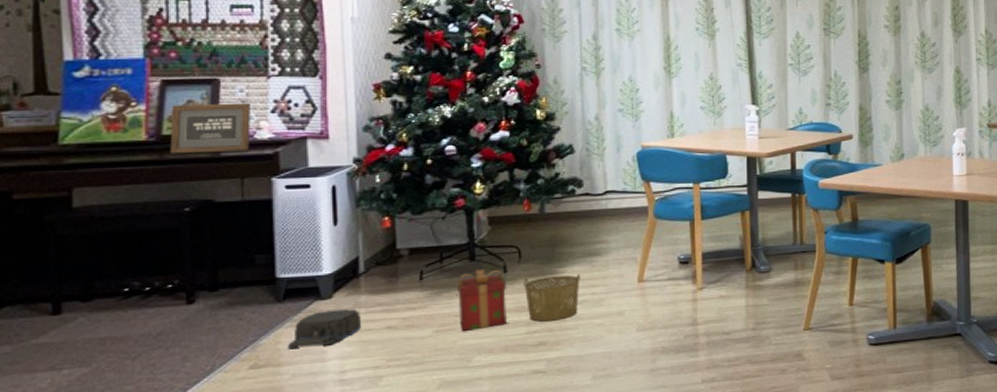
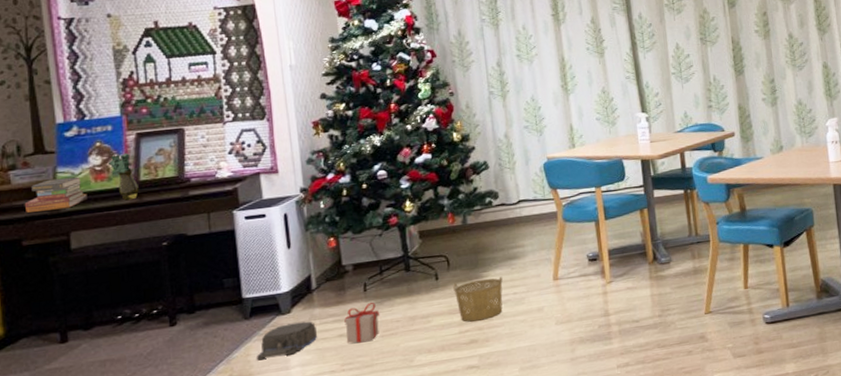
books: none [18,124,97,161] -> present [24,176,88,213]
vase: none [124,100,161,157] -> present [107,153,140,201]
picture frame: present [170,102,251,154] -> none [146,147,213,197]
gift box: none [394,292,437,337] -> present [344,302,380,344]
gift box: present [456,270,508,331] -> none [395,278,442,335]

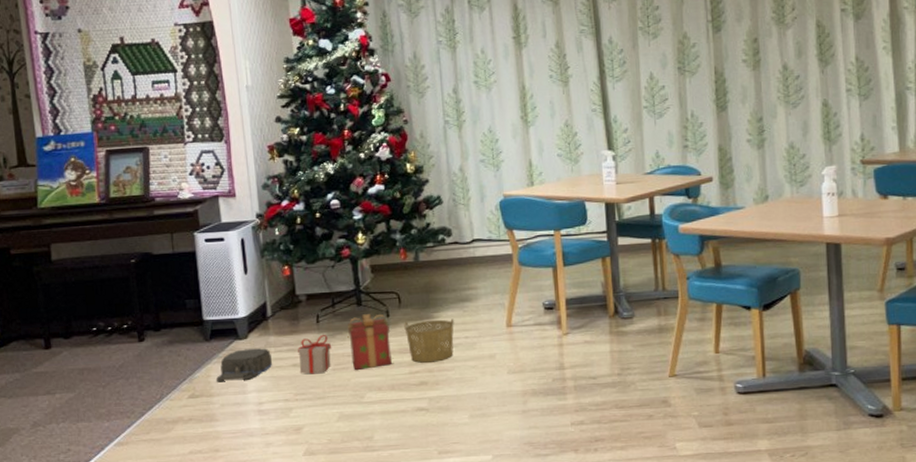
books: present [24,176,88,213] -> none [11,190,65,223]
vase: present [107,153,140,201] -> none [81,168,110,217]
gift box: none [395,278,442,335] -> present [347,314,393,370]

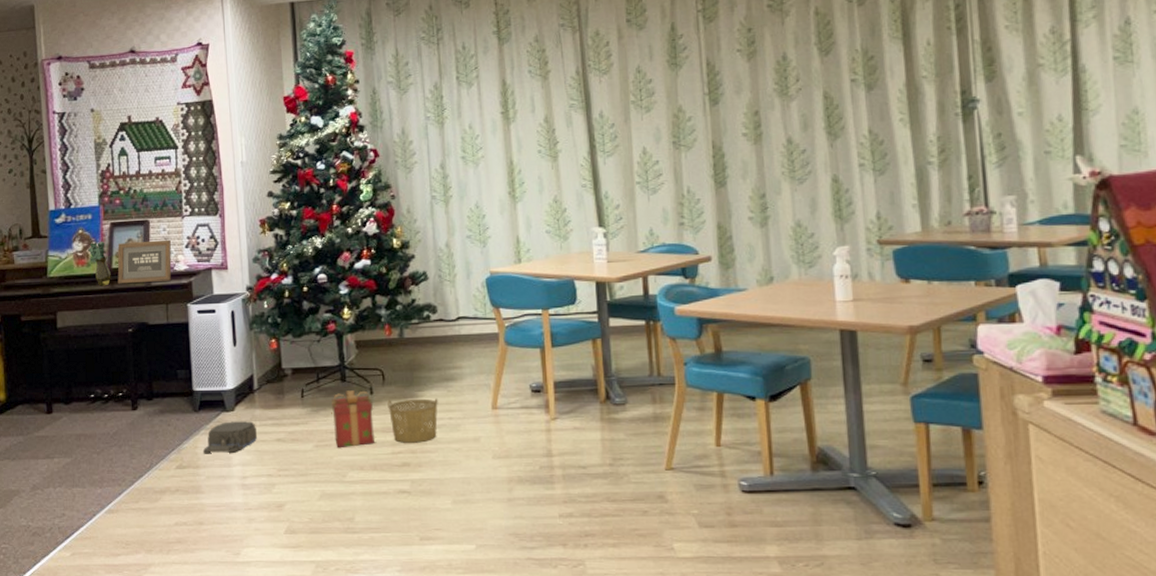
vase: none [81,168,110,217] -> present [87,240,112,286]
picture frame: none [115,167,175,214] -> present [117,239,172,284]
gift box: present [298,334,332,374] -> none [282,409,316,450]

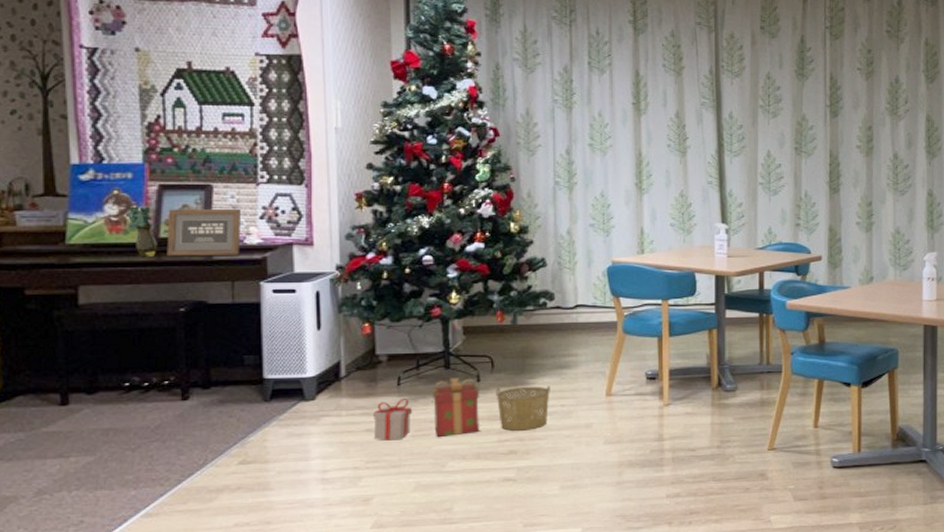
robot vacuum: present [202,421,257,454] -> none [273,411,342,448]
gift box: none [282,409,316,450] -> present [373,397,413,441]

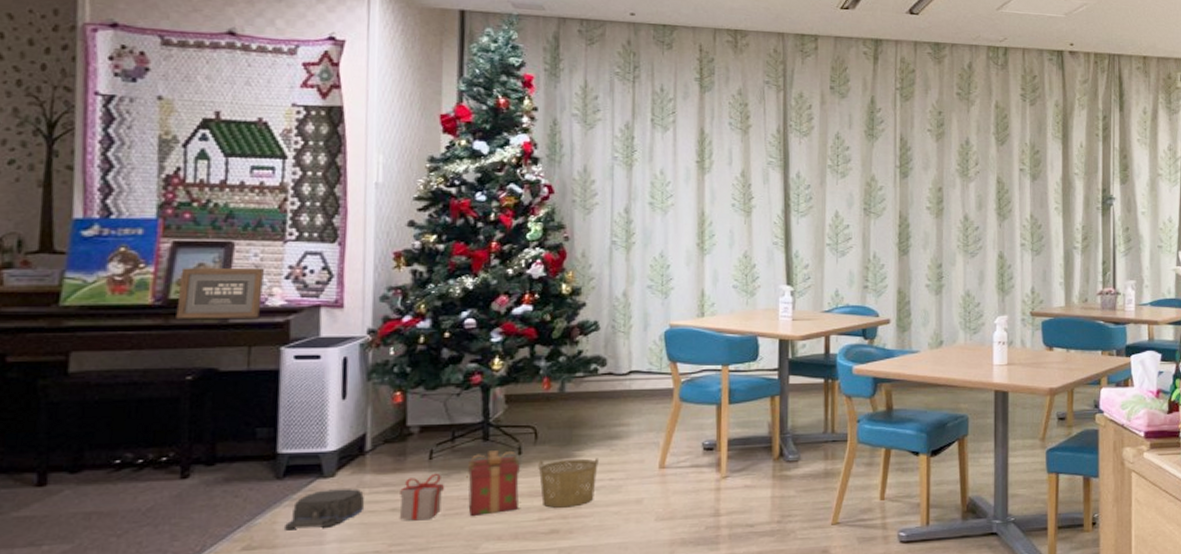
vase: present [125,203,159,258] -> none [131,261,168,321]
robot vacuum: none [273,411,342,448] -> present [283,489,364,531]

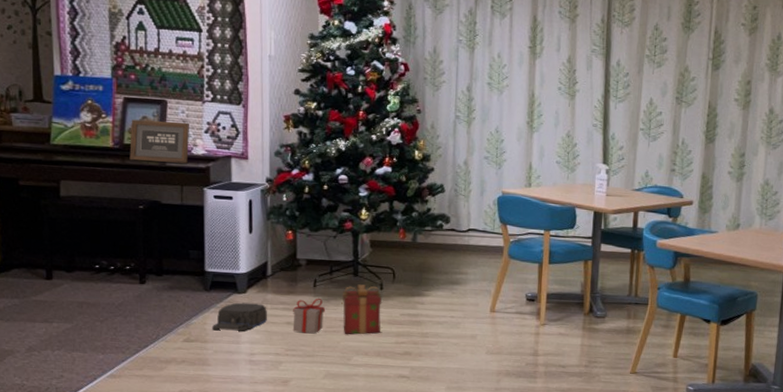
basket: present [538,458,599,508] -> none [395,295,442,336]

